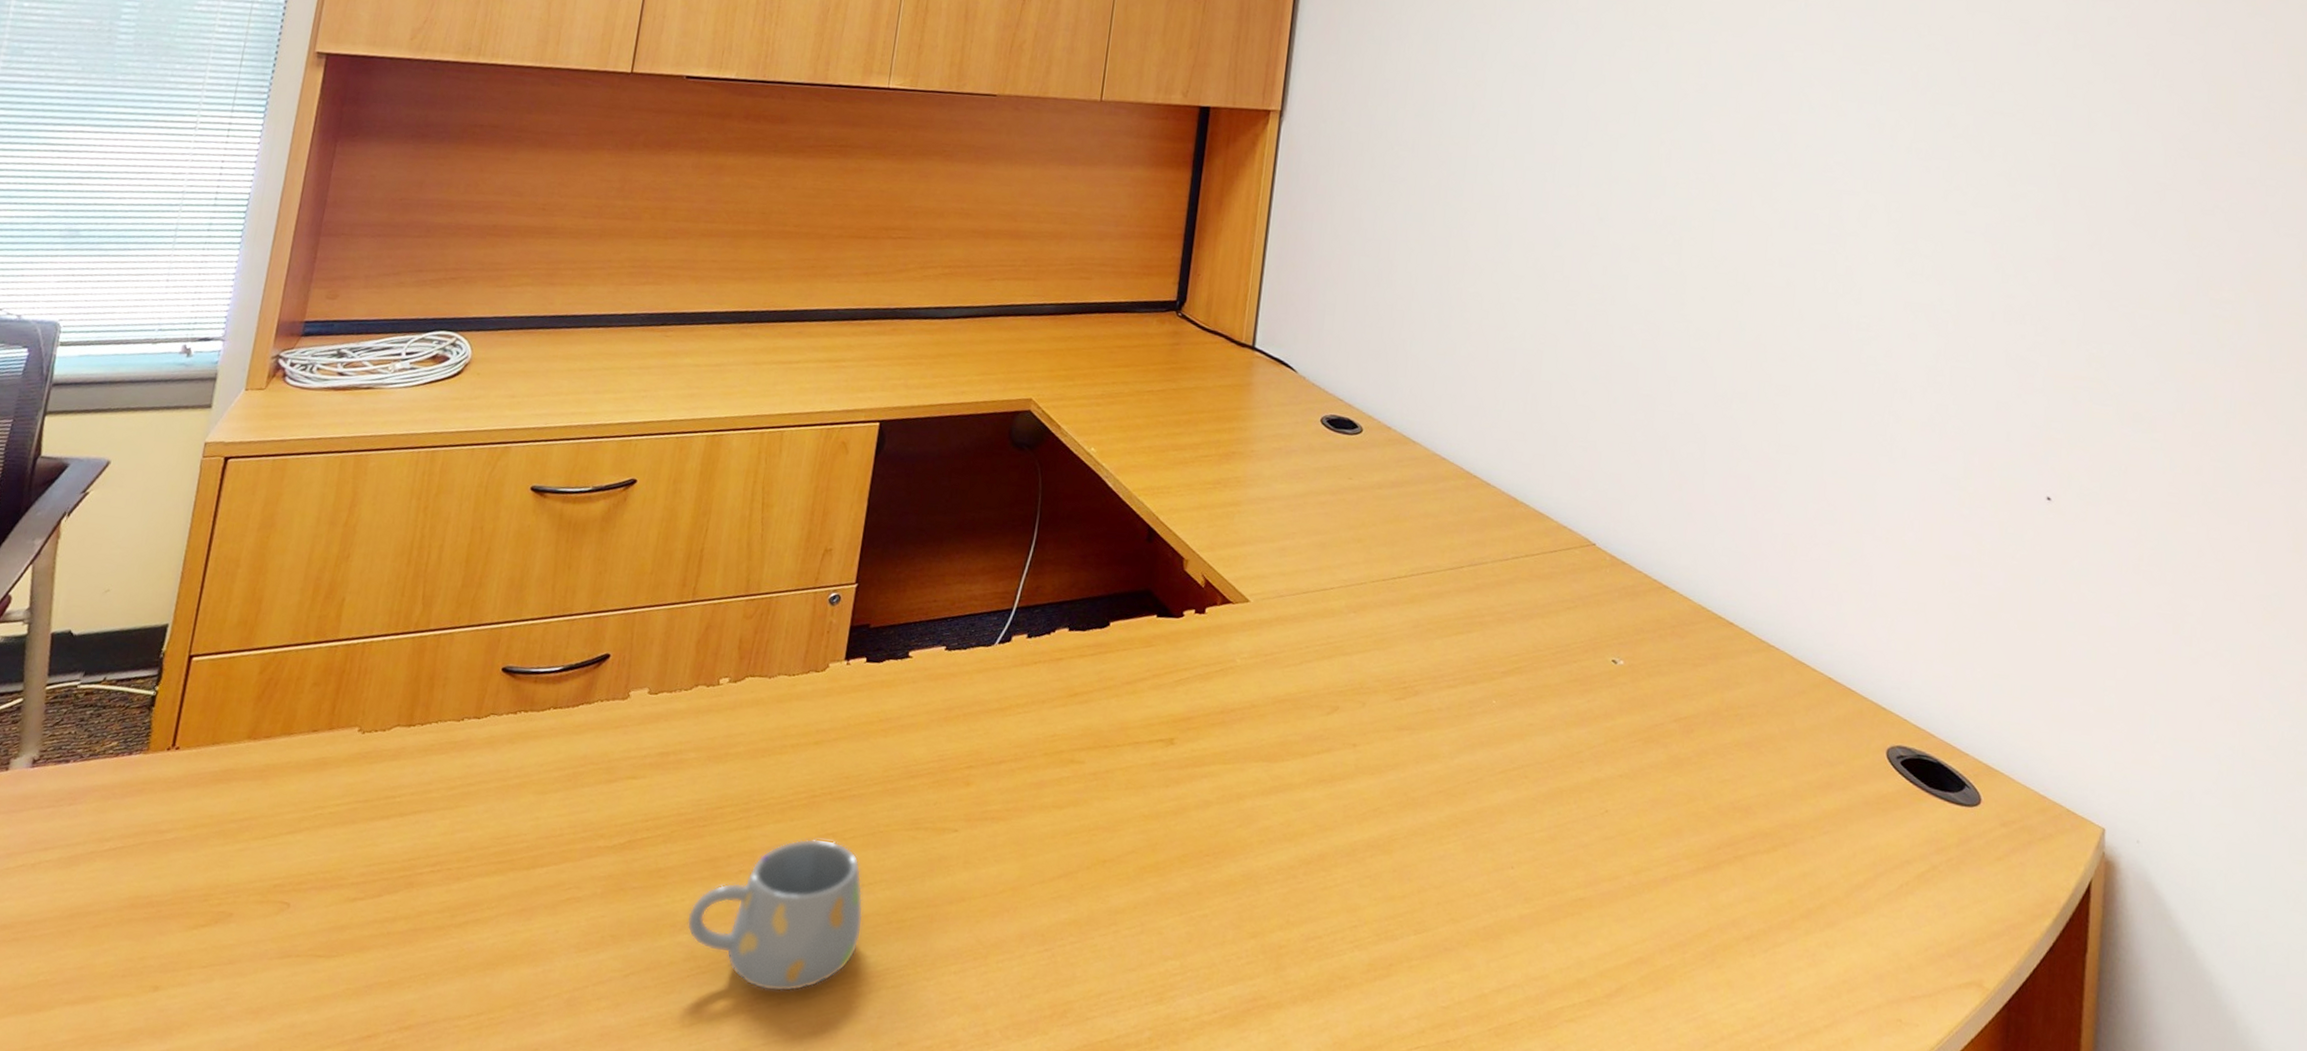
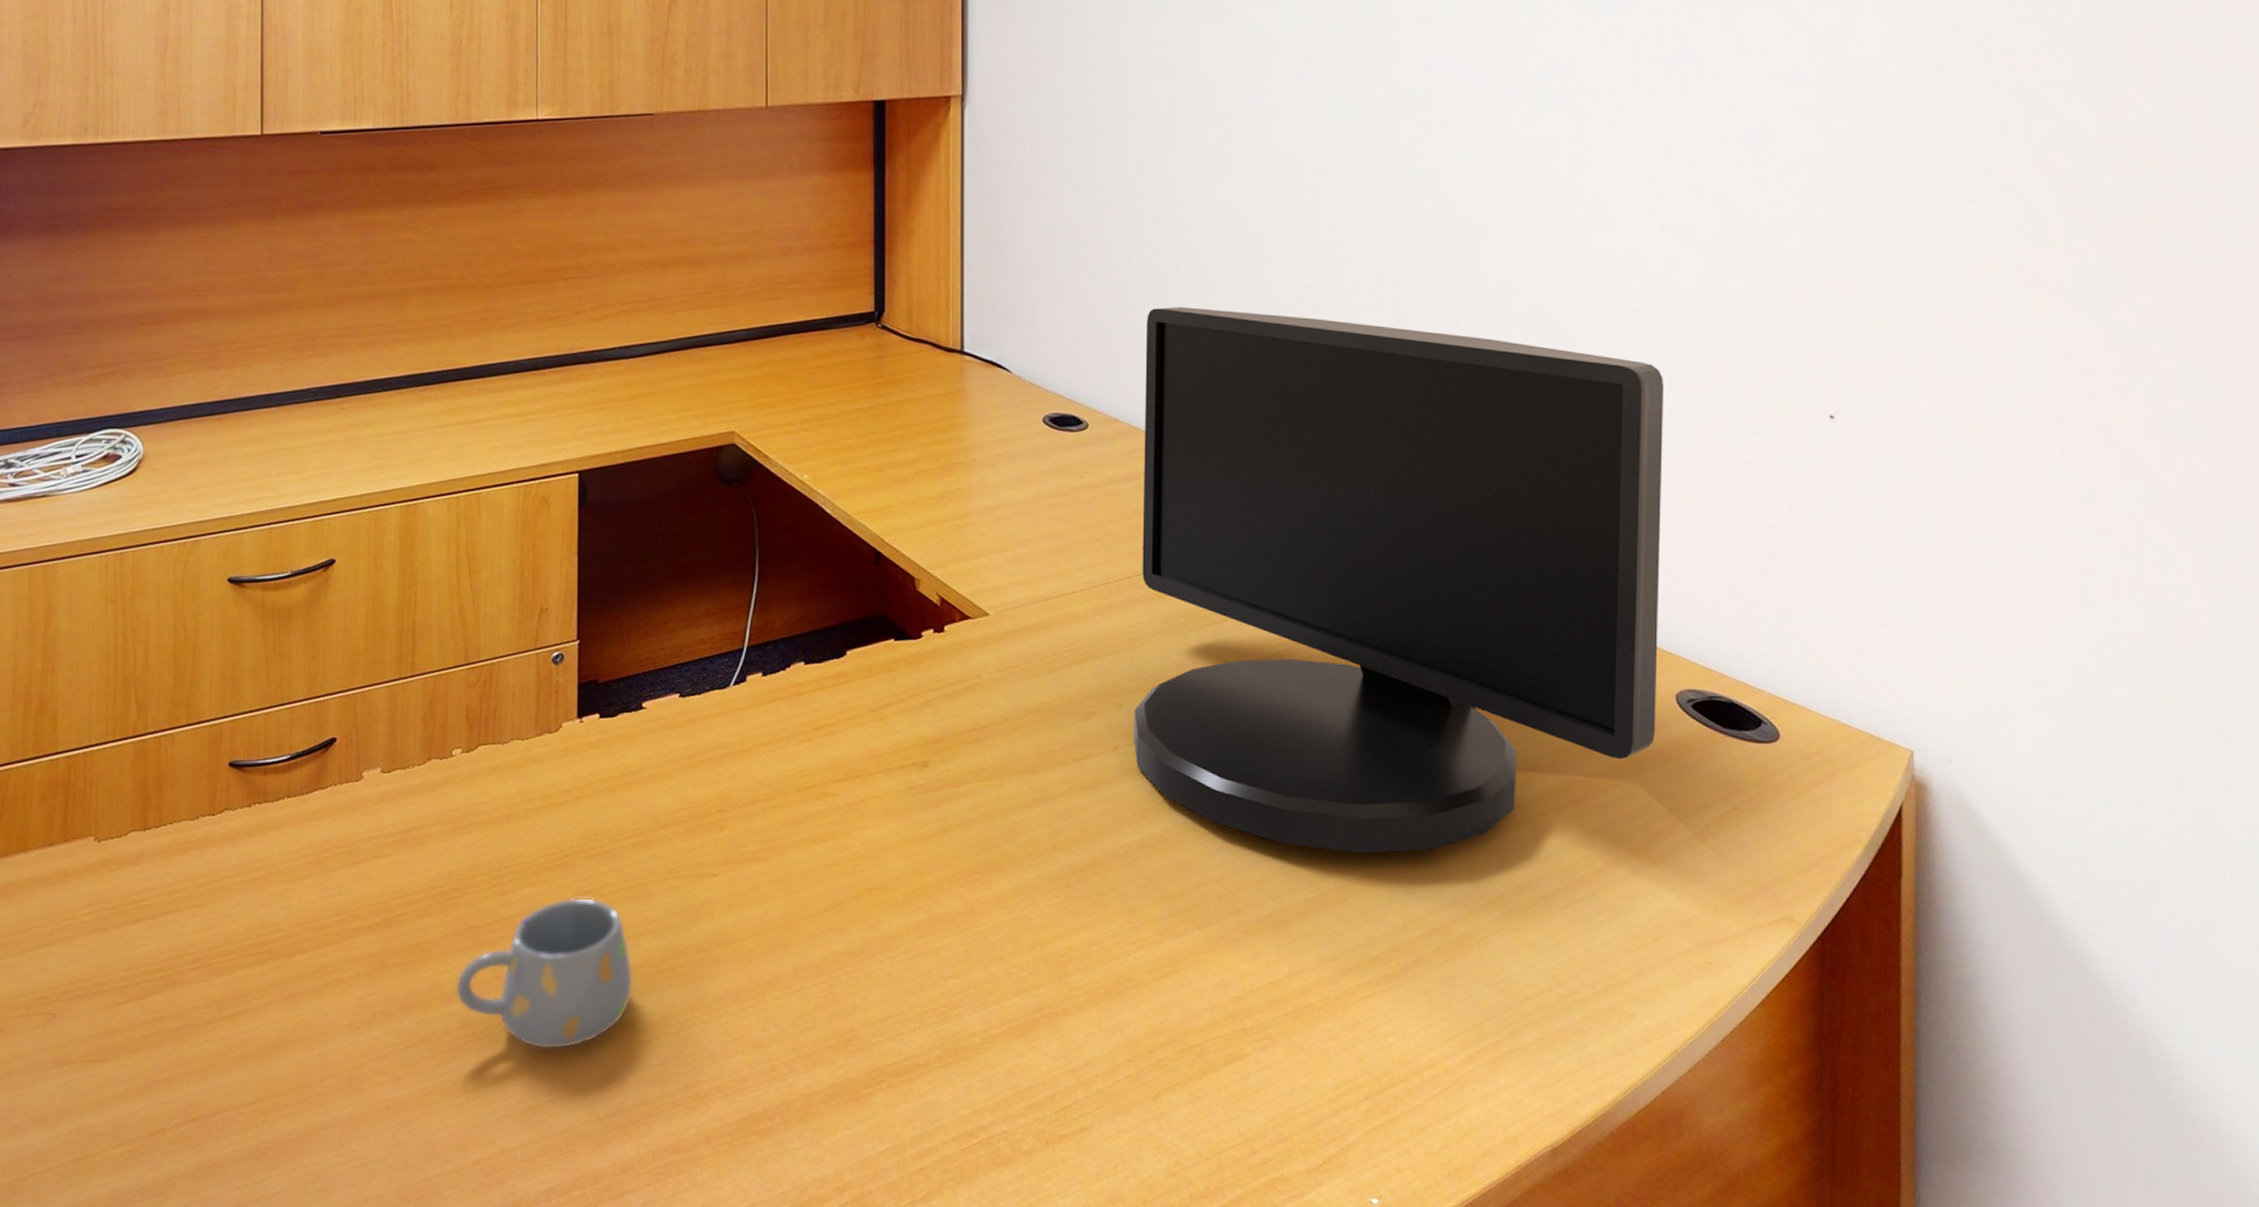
monitor: none [1372,327,1898,879] -> present [1134,307,1664,853]

